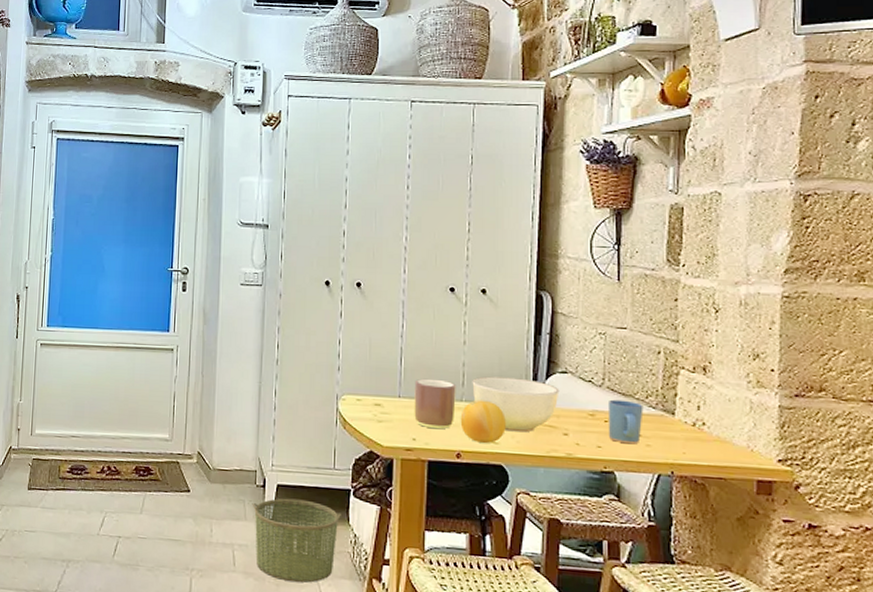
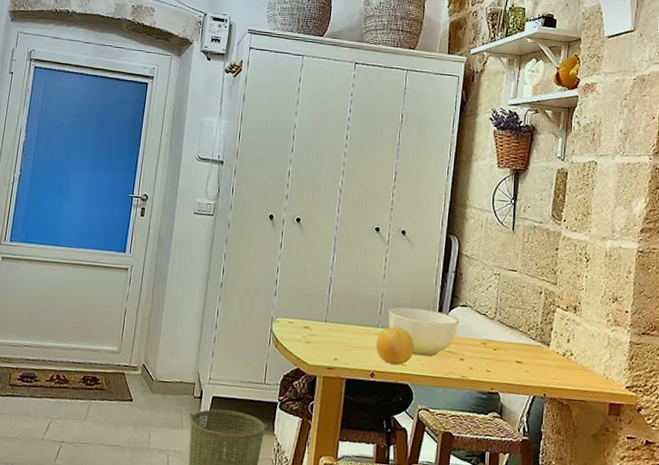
mug: present [414,378,456,430] -> none [337,306,375,352]
mug: present [607,399,644,445] -> none [496,331,526,370]

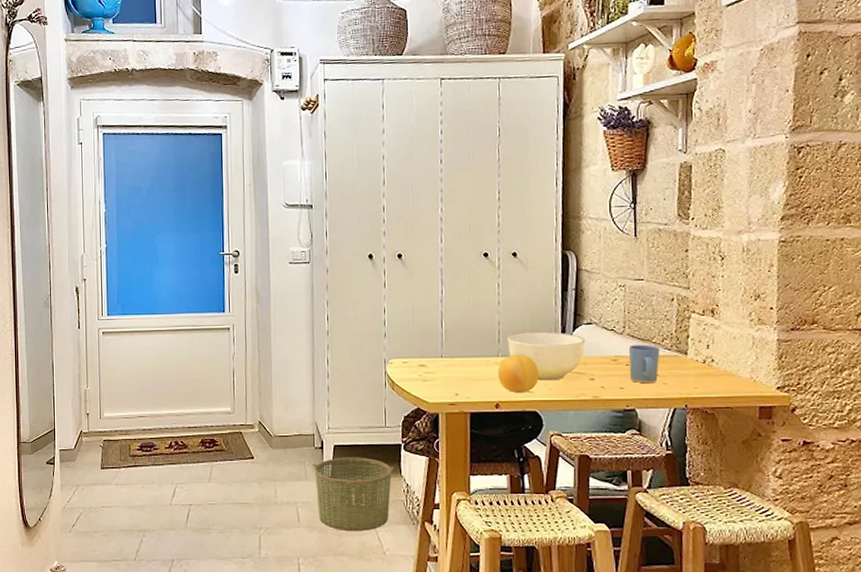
mug: none [496,331,526,370] -> present [628,344,660,384]

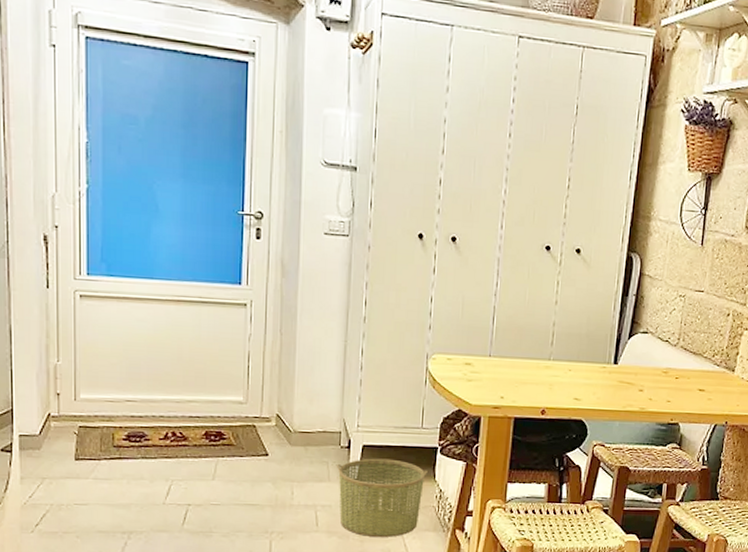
fruit: present [497,354,539,394] -> none [547,358,589,401]
bowl: present [507,332,586,381] -> none [560,336,640,389]
mug: present [628,344,660,384] -> none [678,358,710,399]

